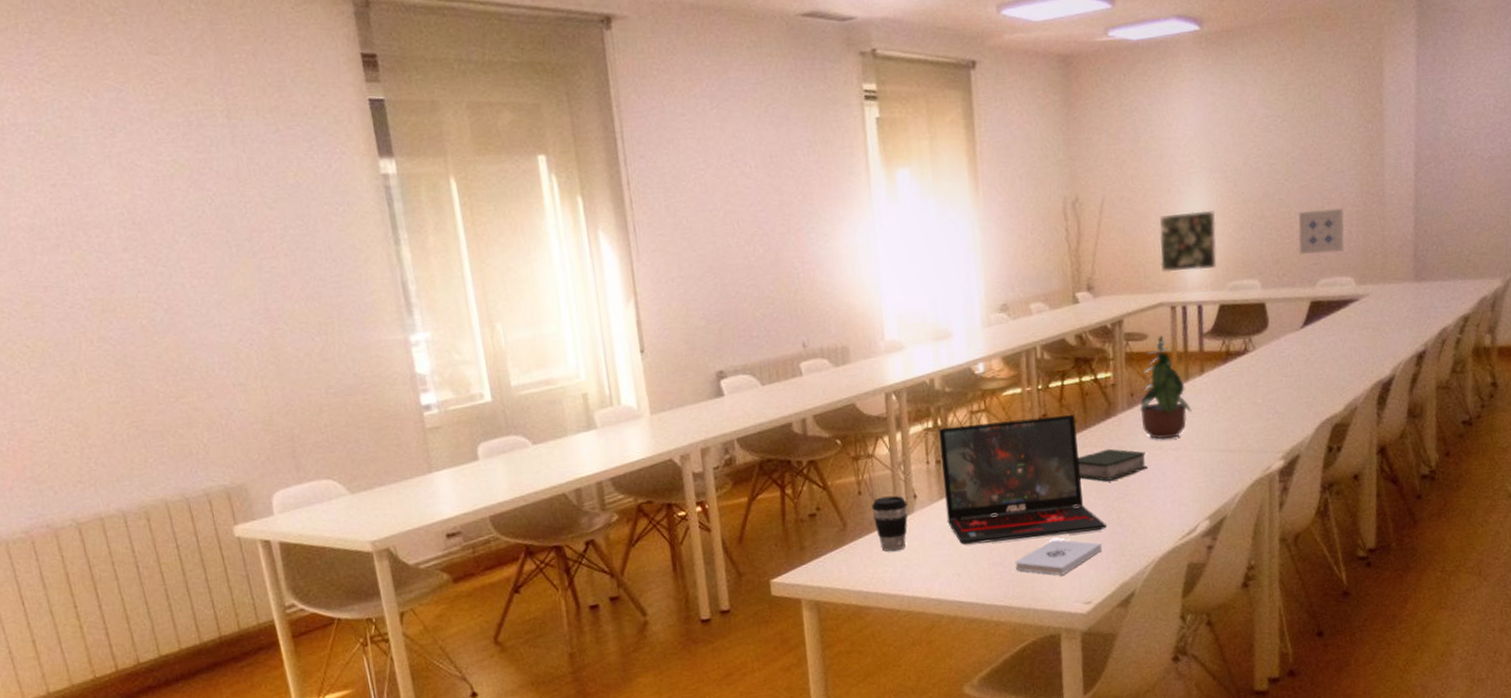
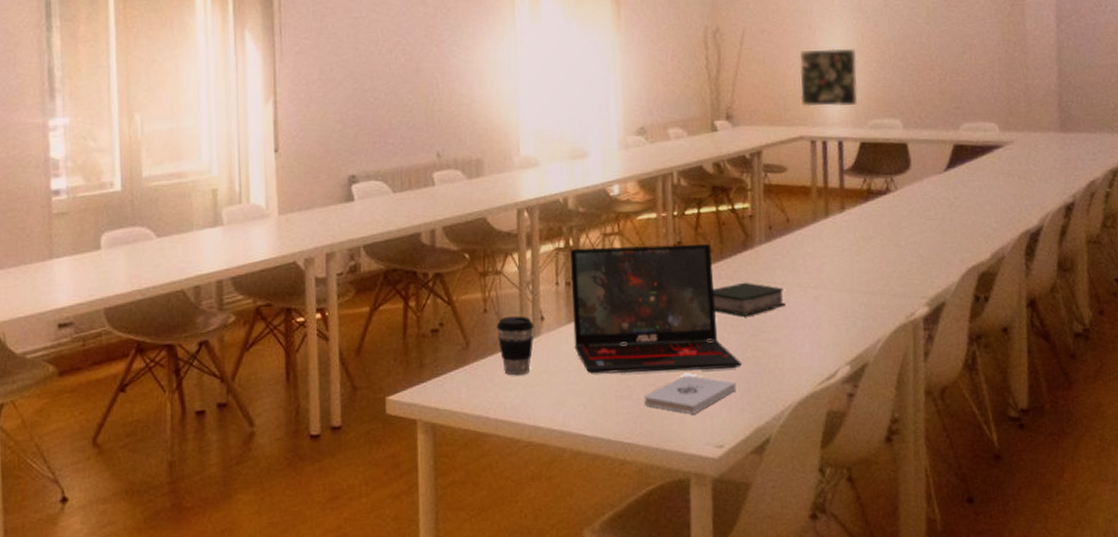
potted plant: present [1140,335,1192,439] -> none [778,169,832,276]
wall art: present [1298,208,1345,255] -> none [940,54,988,98]

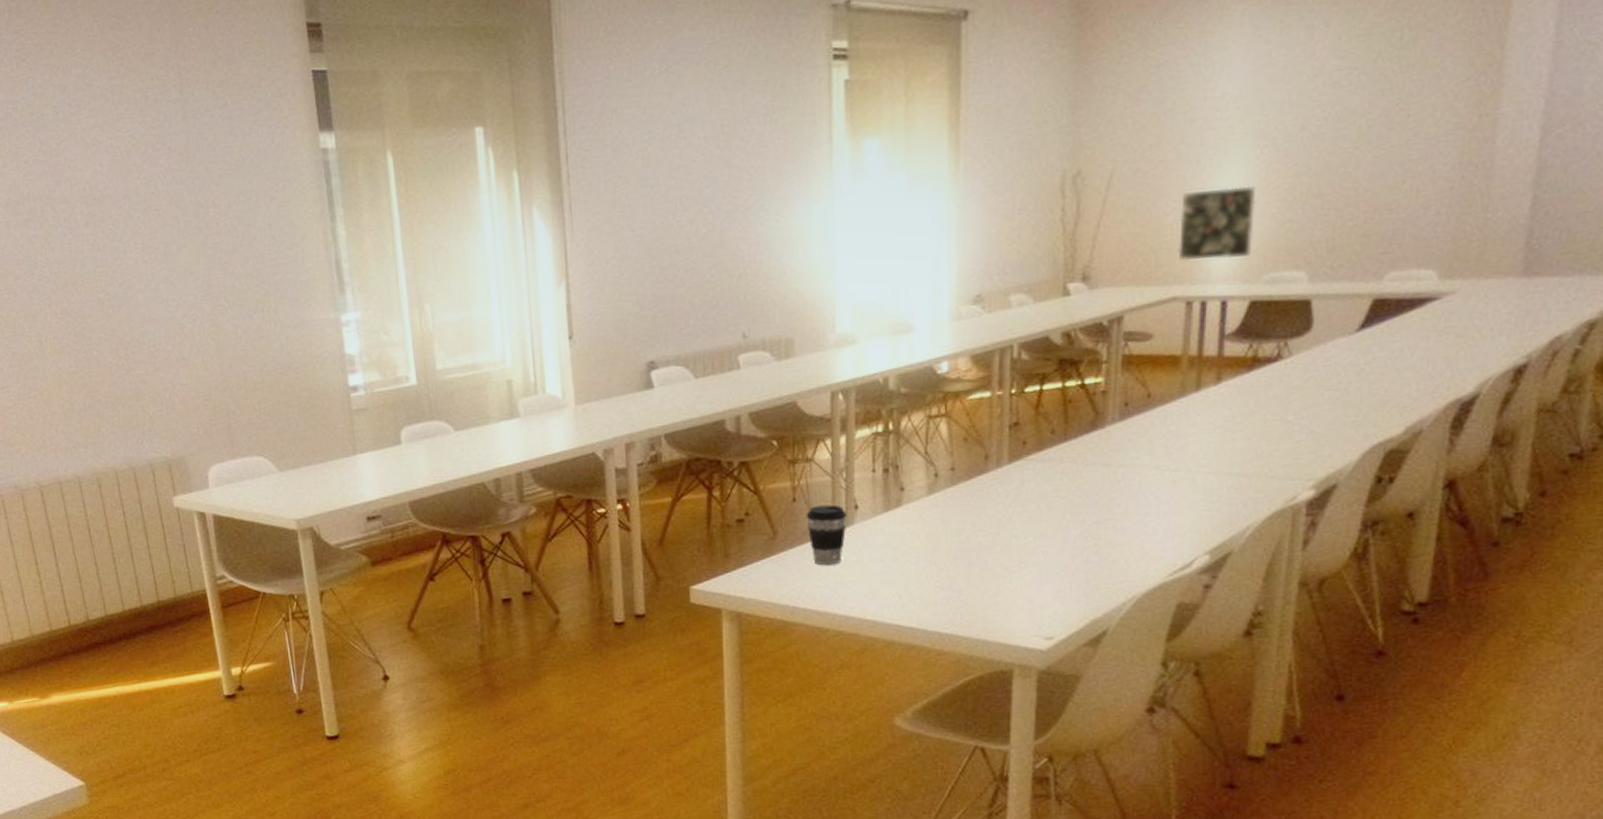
laptop: present [569,243,743,374] -> none [888,424,1081,564]
notepad: present [643,375,737,415] -> none [965,565,1072,606]
book: present [712,282,786,316] -> none [1051,465,1138,503]

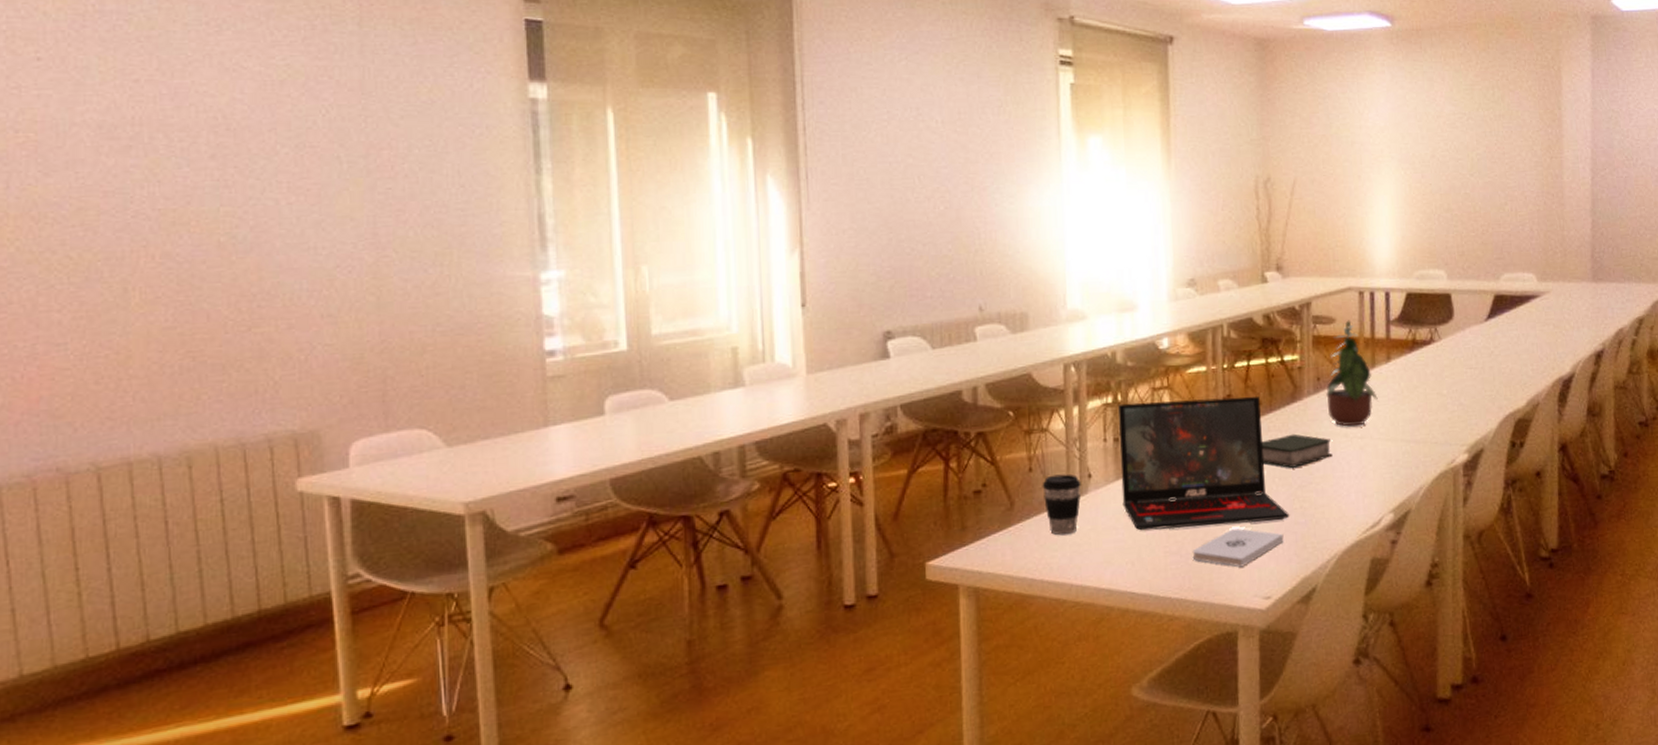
laptop: none [888,424,1081,564] -> present [1118,396,1290,531]
notepad: none [965,565,1072,606] -> present [1192,528,1284,567]
book: none [1051,465,1138,503] -> present [1261,433,1333,468]
potted plant: none [1135,335,1201,458] -> present [1326,320,1378,427]
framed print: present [1178,185,1257,261] -> none [1349,199,1405,258]

